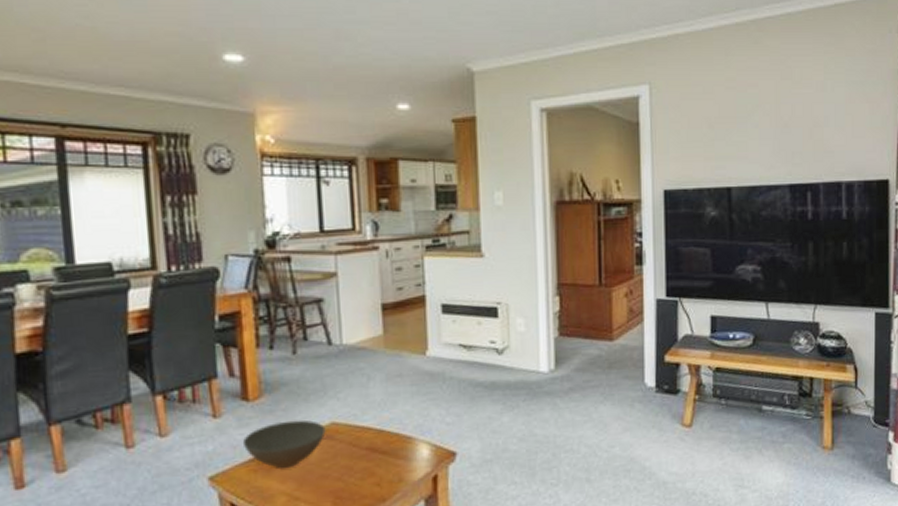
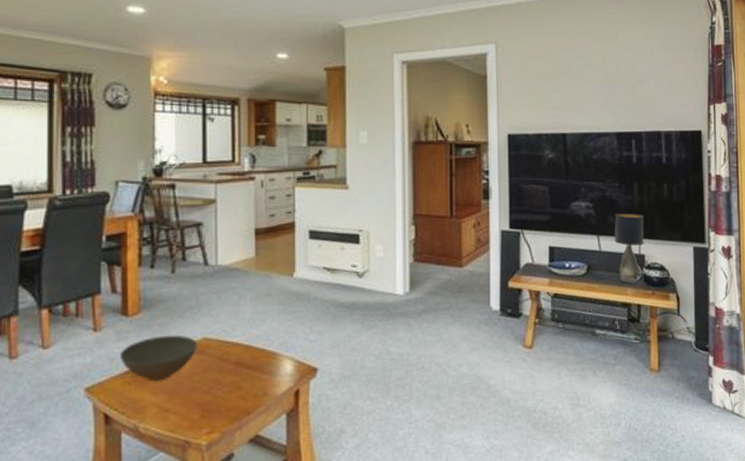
table lamp: none [785,276,820,356] -> present [614,212,645,285]

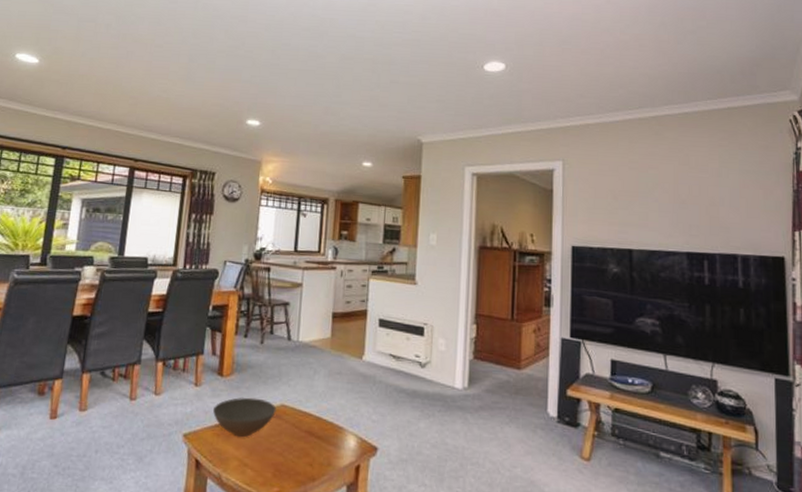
table lamp: present [614,212,645,285] -> none [682,333,718,410]

